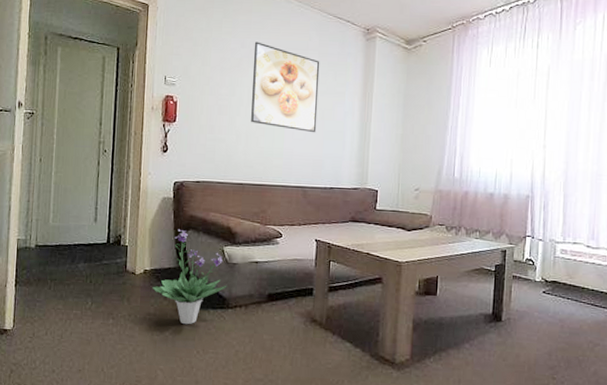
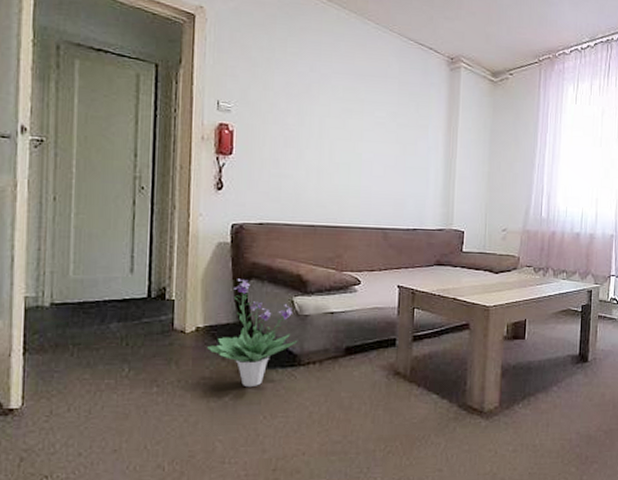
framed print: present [251,41,320,133] -> none [323,65,401,170]

